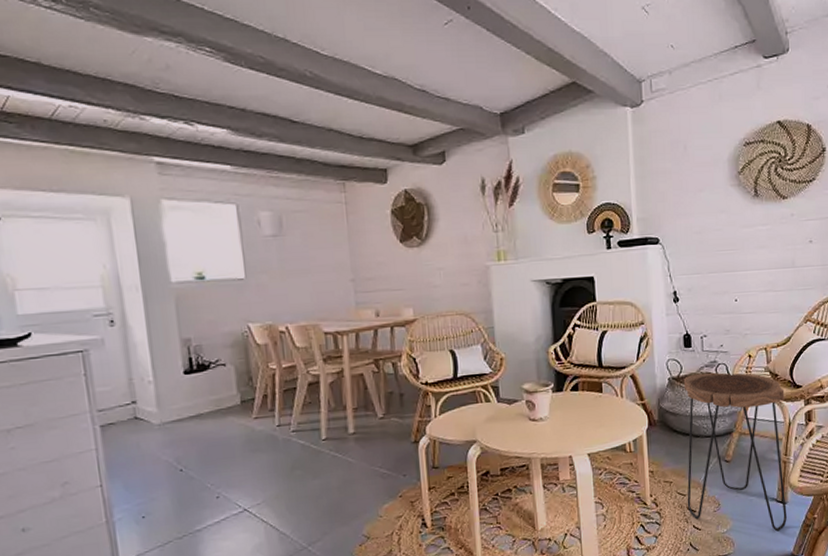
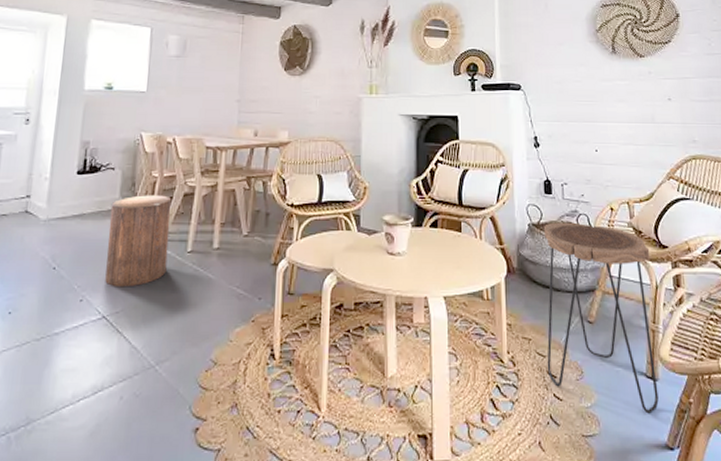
stool: none [229,386,303,481] -> present [105,195,172,287]

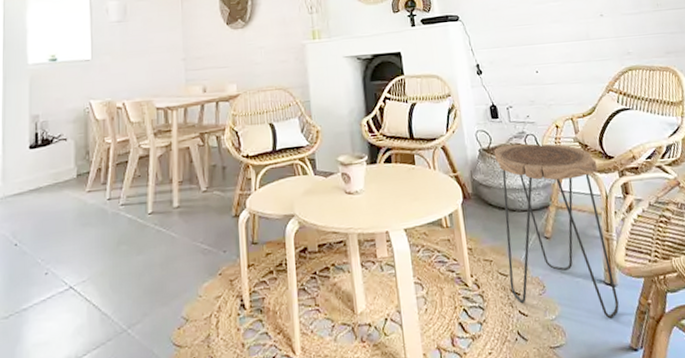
stool: present [105,195,172,287] -> none [67,160,129,257]

